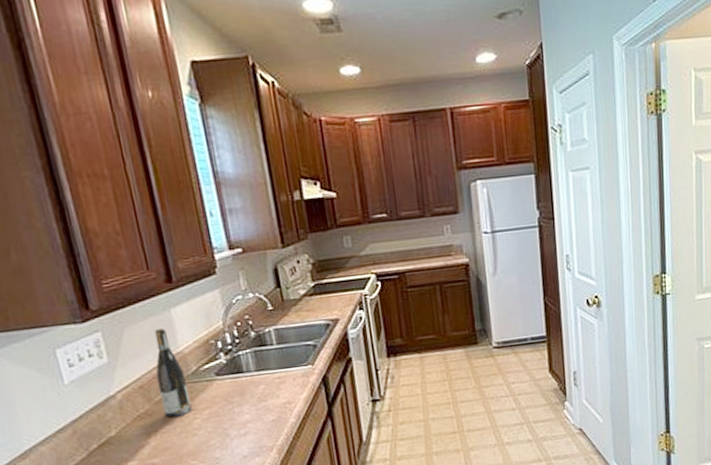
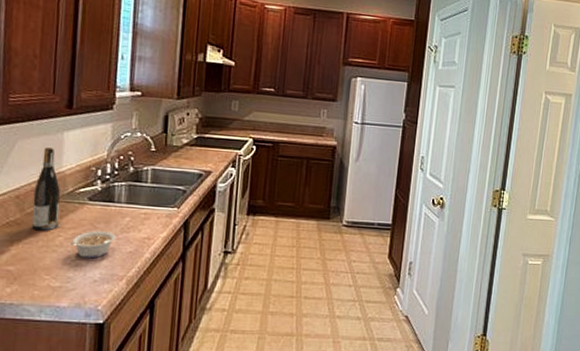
legume: none [208,404,255,436] -> present [69,231,116,259]

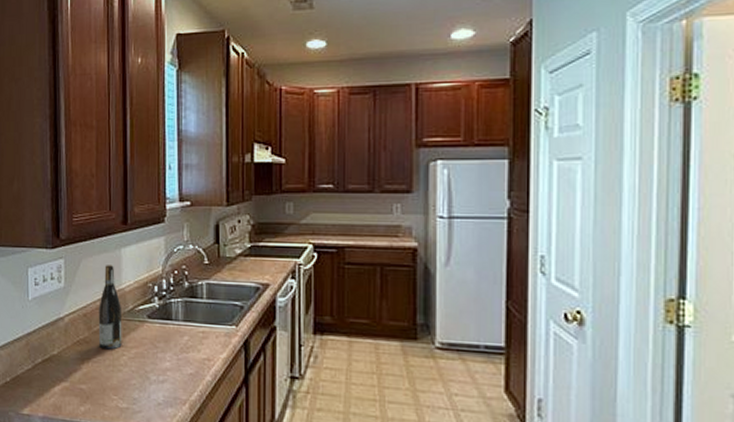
legume: present [69,231,116,259] -> none [133,350,176,380]

